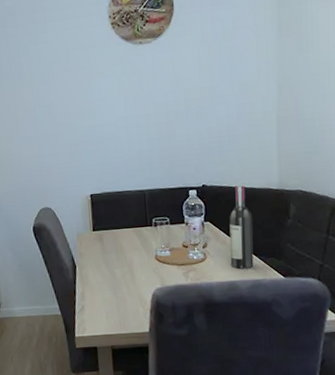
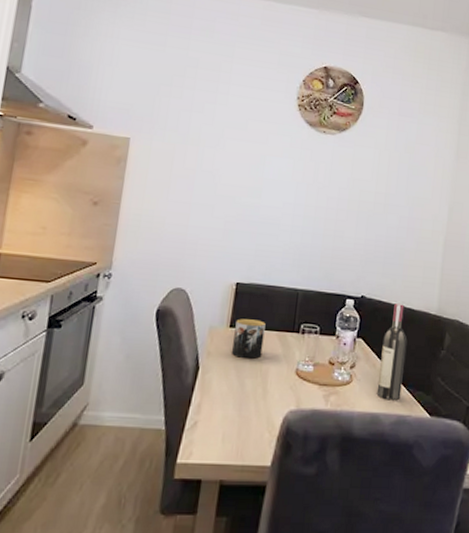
mug: none [97,221,124,254] -> present [232,319,266,359]

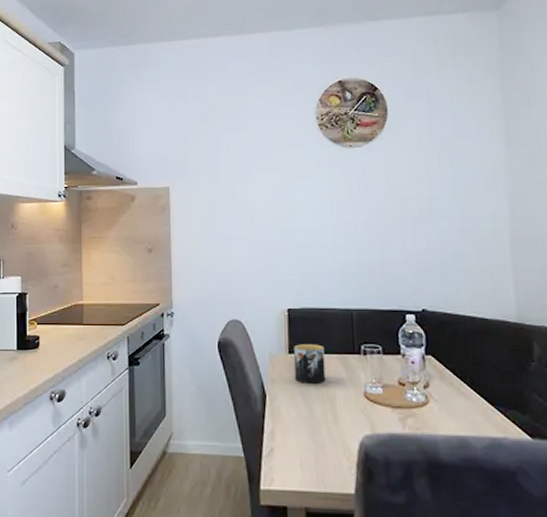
wine bottle: present [376,302,408,401] -> none [456,313,490,422]

